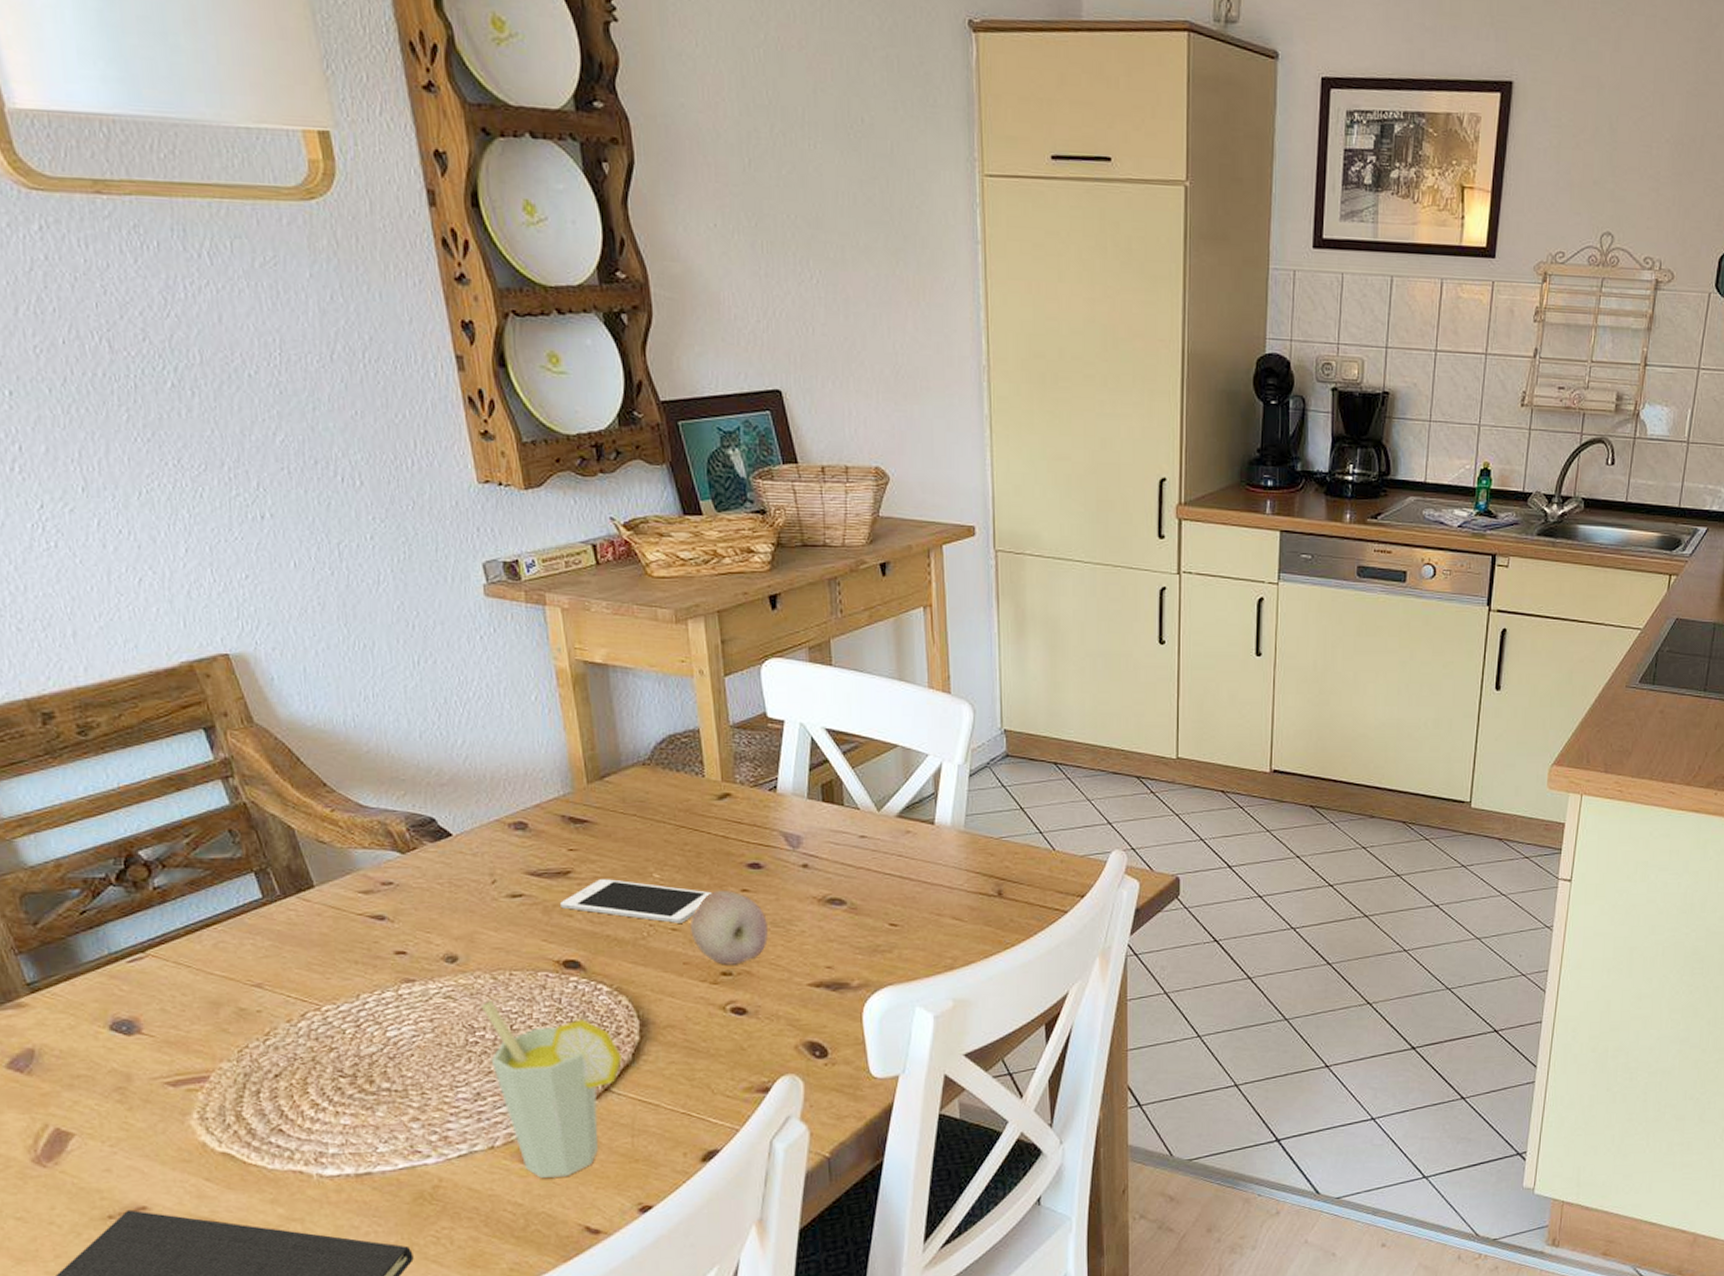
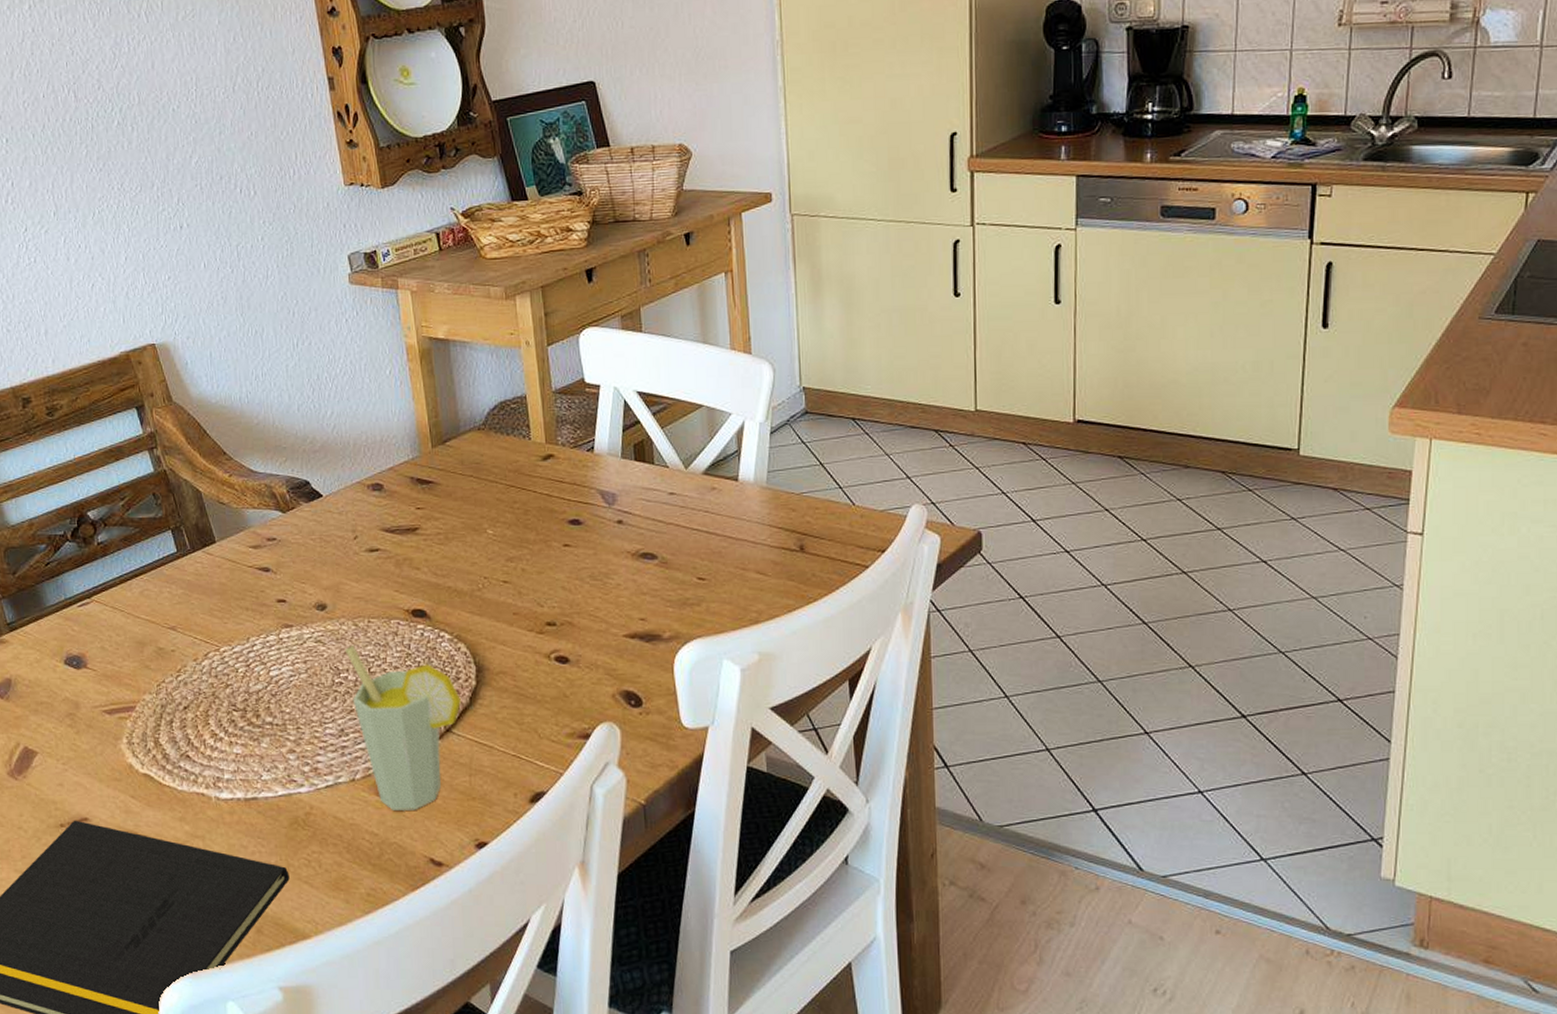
cell phone: present [560,879,712,923] -> none [410,535,538,576]
fruit: present [690,891,769,965] -> none [519,546,588,616]

